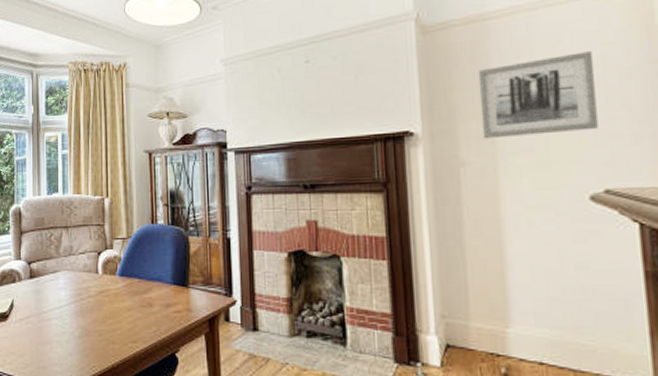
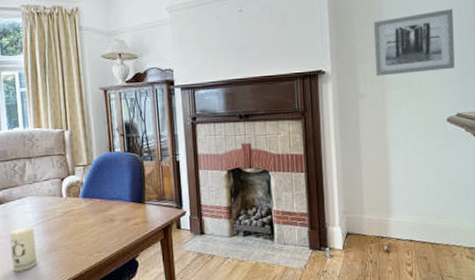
candle: none [41,306,68,357] -> present [10,227,38,272]

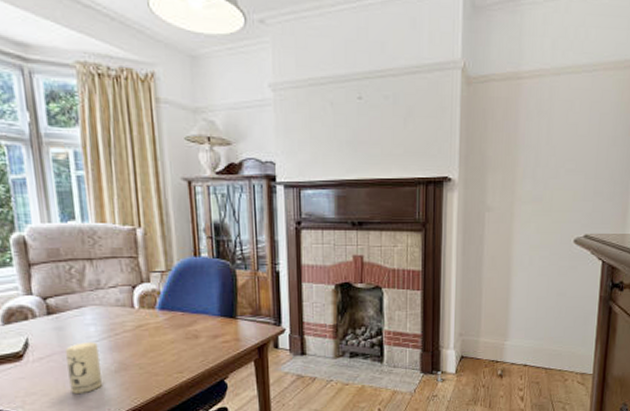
wall art: present [373,9,455,76] -> none [505,119,593,189]

